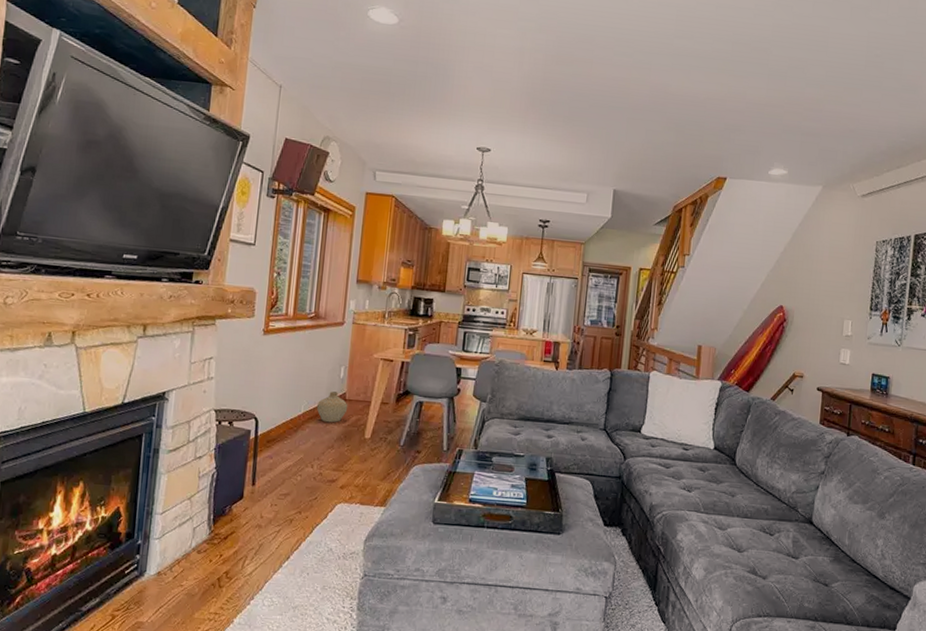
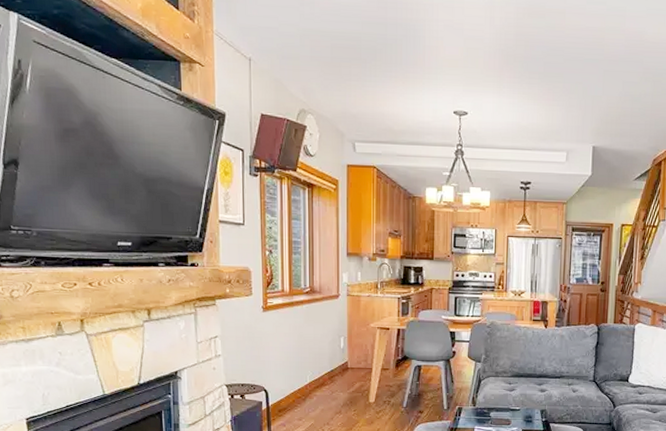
ceramic jug: present [316,391,348,423] -> none [321,361,351,390]

